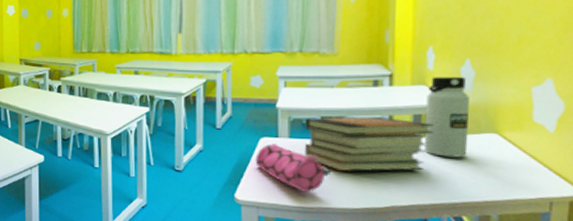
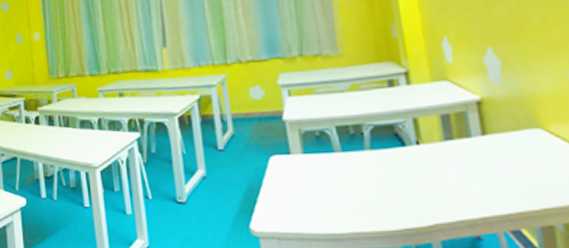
pencil case: present [255,144,331,192] -> none [267,162,357,215]
book stack: present [305,116,434,172] -> none [318,120,468,188]
water bottle: present [424,77,470,158] -> none [451,68,512,161]

